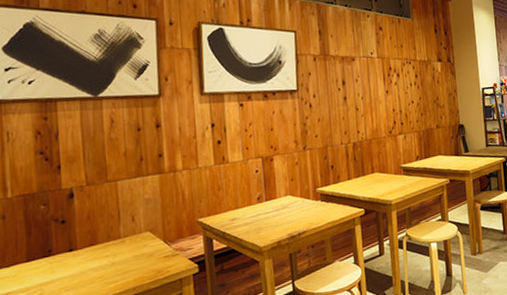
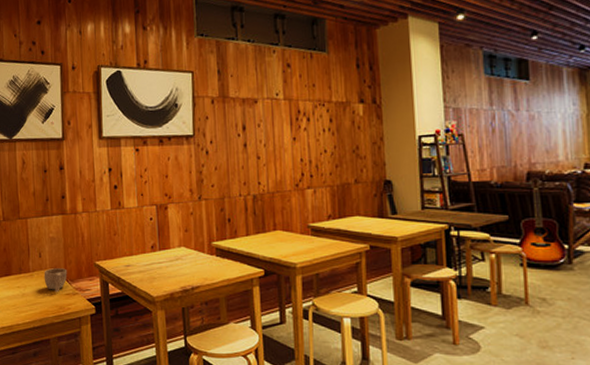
cup: none [138,229,166,257] -> present [44,268,67,293]

